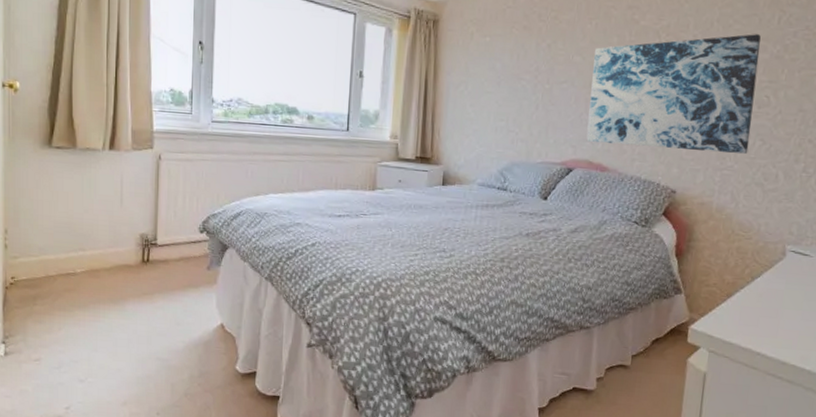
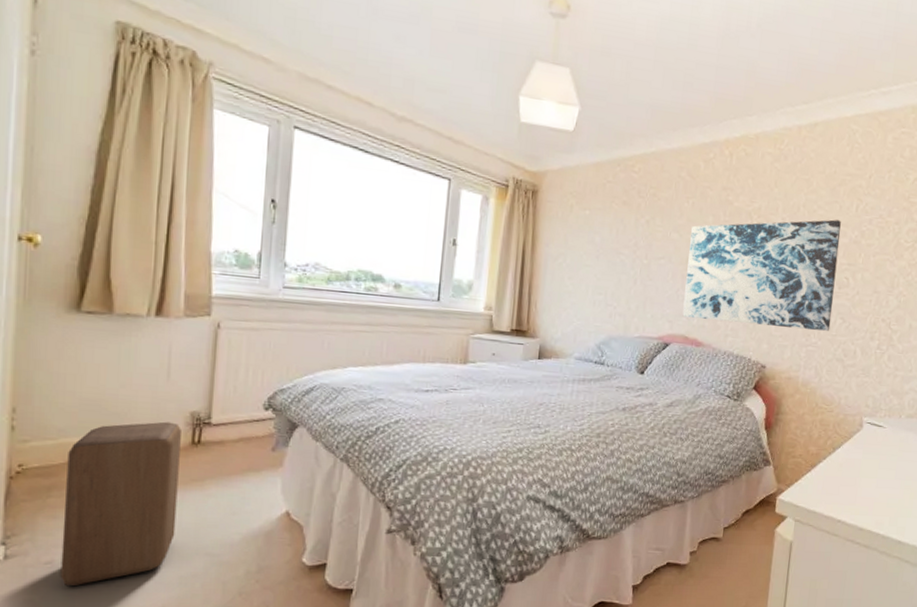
stool: none [46,242,133,380] -> present [60,421,181,585]

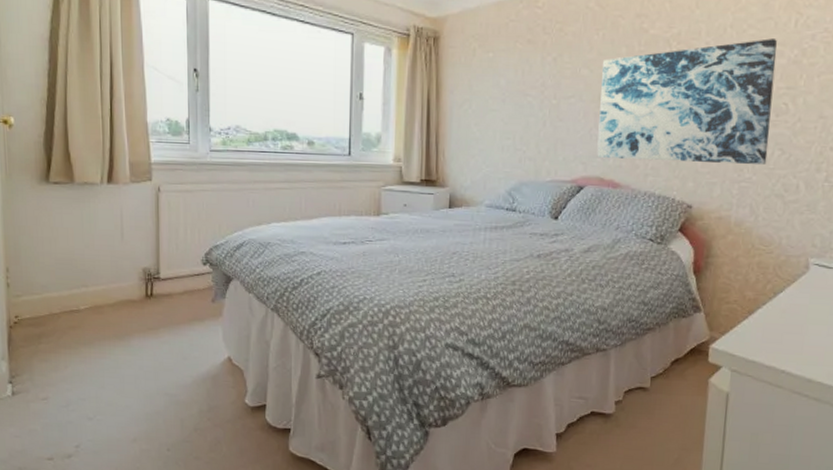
stool: present [60,421,181,585] -> none [50,277,139,419]

